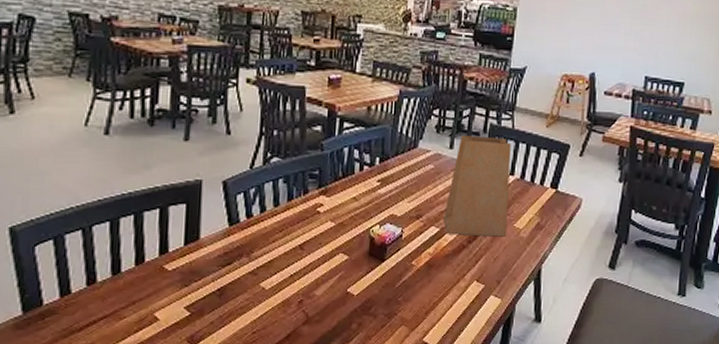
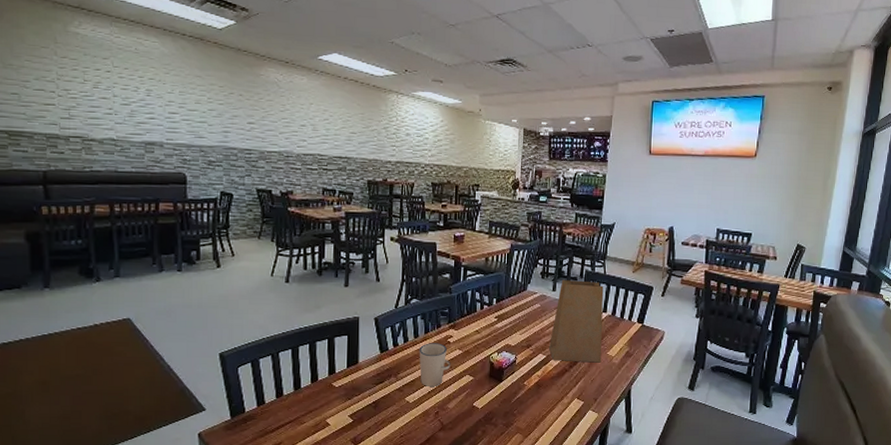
cup: none [279,213,320,268] -> present [419,343,451,386]

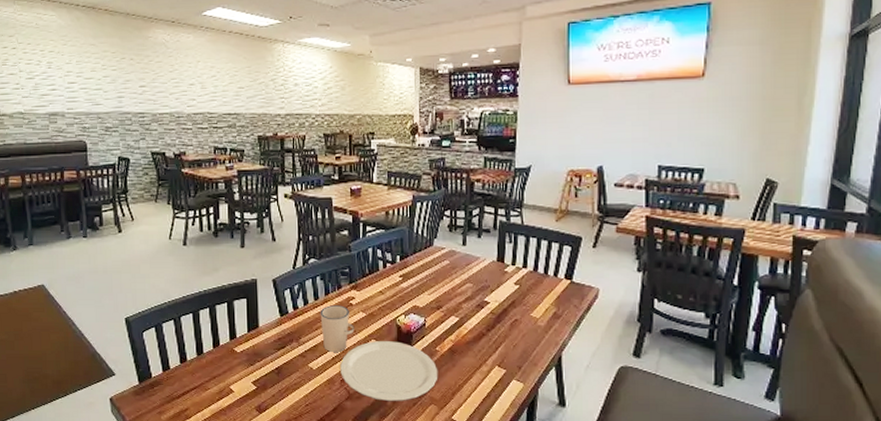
plate: none [435,376,525,432] -> present [340,341,438,402]
paper bag: present [548,280,604,363] -> none [461,233,524,326]

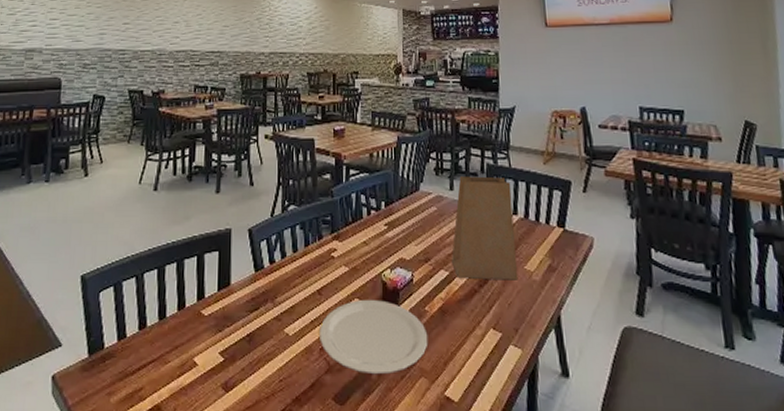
cup: present [320,305,355,352] -> none [299,258,336,314]
paper bag: none [461,233,524,326] -> present [451,176,519,280]

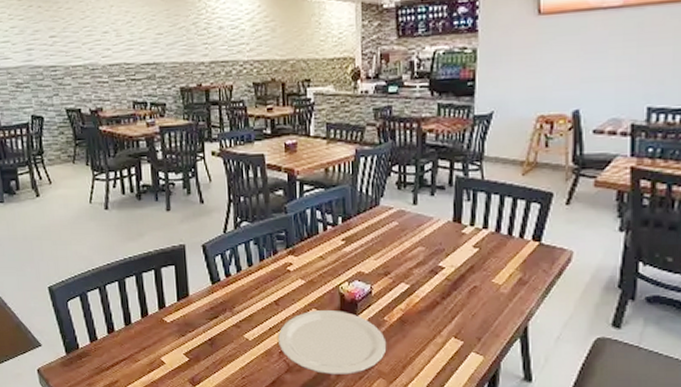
paper bag: present [451,176,519,280] -> none [412,189,485,293]

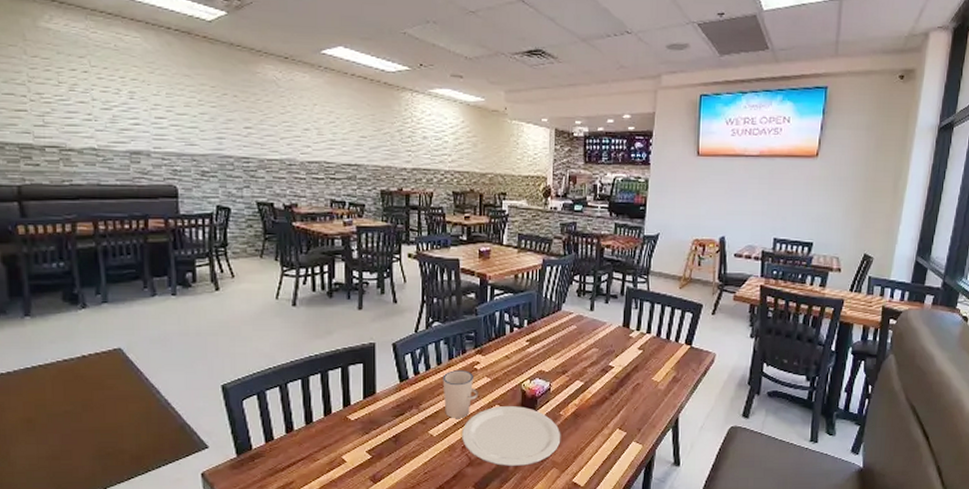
cup: none [254,272,293,322] -> present [442,370,478,418]

